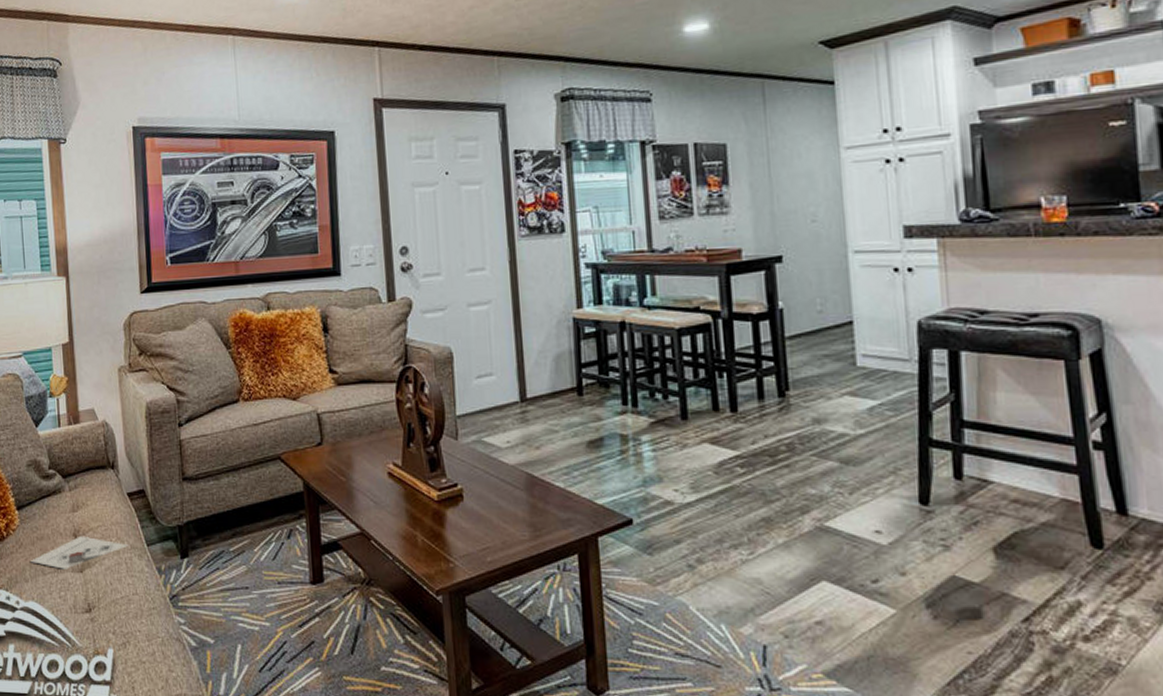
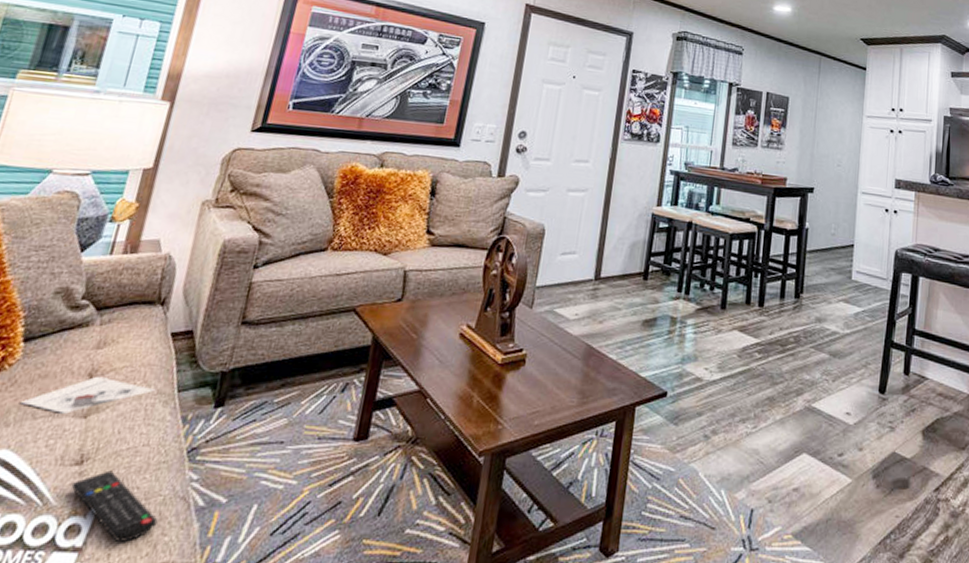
remote control: none [88,616,163,677] -> present [71,470,158,542]

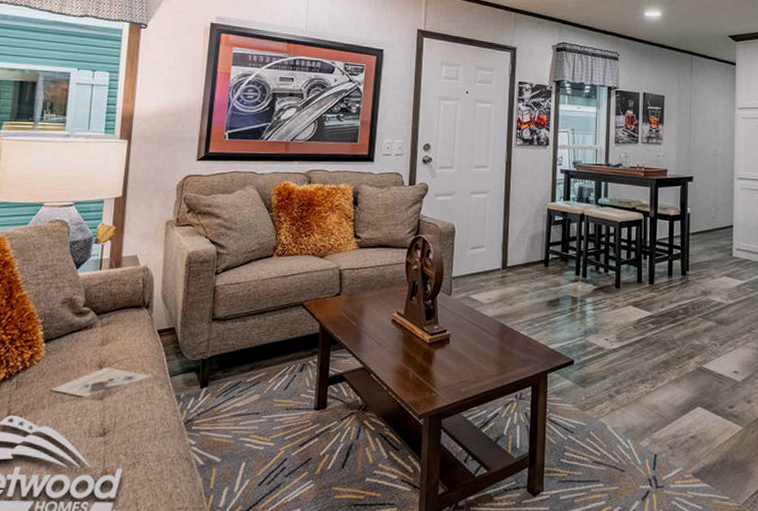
remote control: present [71,470,158,542] -> none [99,439,170,493]

